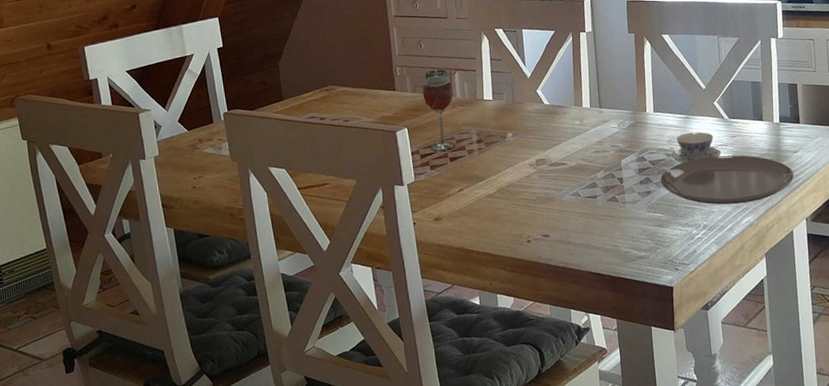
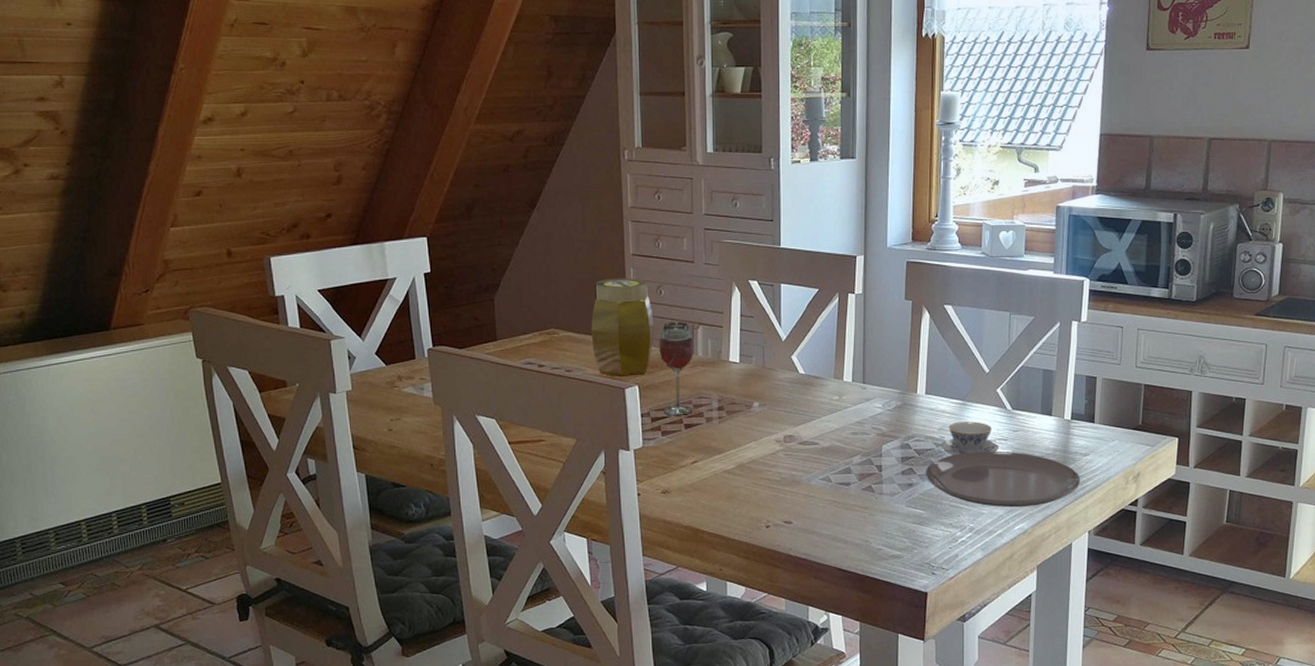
jar: none [363,36,418,122] -> present [591,278,654,377]

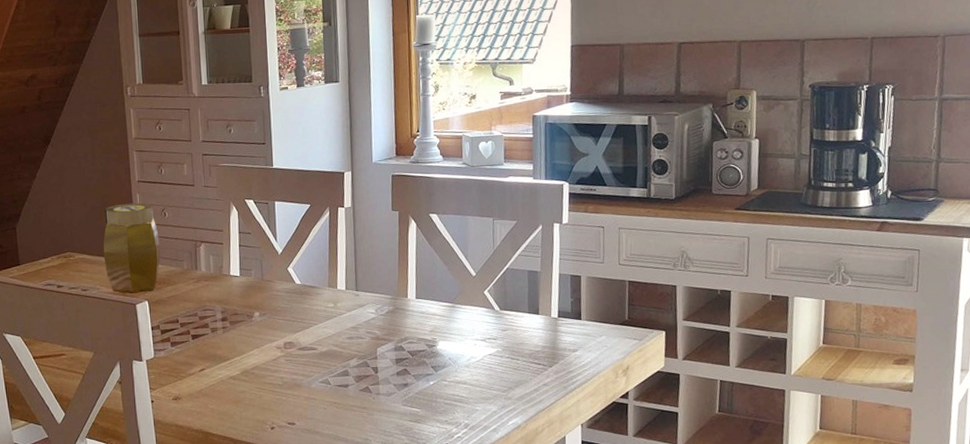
wineglass: present [659,322,694,416] -> none [165,241,198,328]
plate: present [925,450,1081,507] -> none [419,350,571,403]
teacup: present [940,421,999,456] -> none [432,322,489,356]

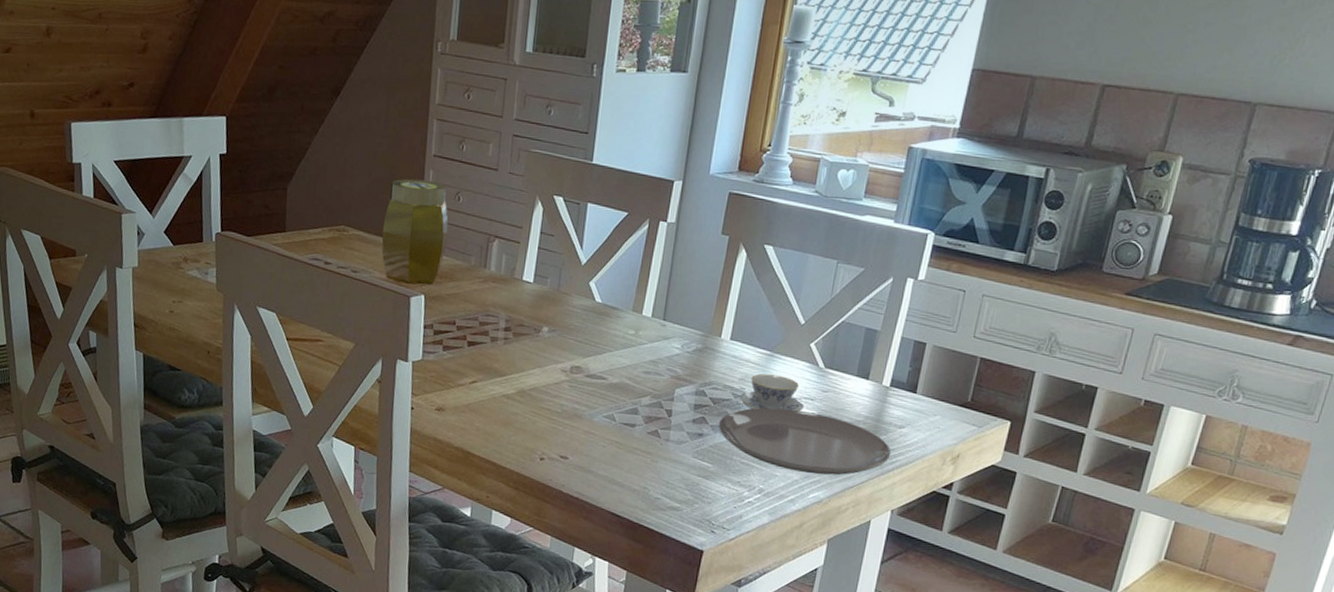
plate: none [419,350,571,403] -> present [718,407,892,475]
teacup: none [432,322,489,356] -> present [739,373,804,411]

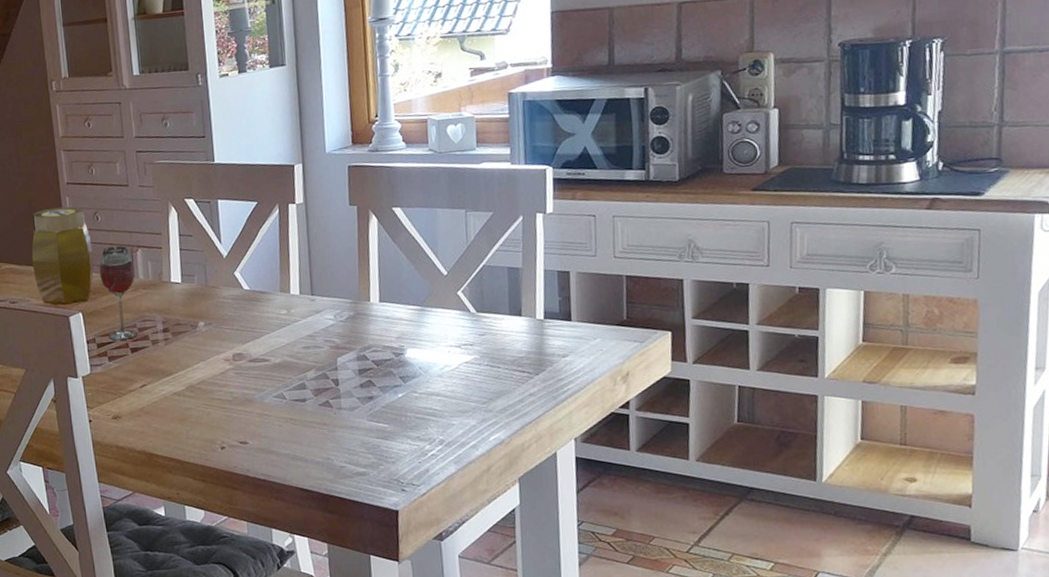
wineglass: none [448,231,488,332] -> present [99,246,138,341]
plate: present [718,407,892,475] -> none [385,357,561,417]
teacup: present [739,373,804,411] -> none [400,327,465,365]

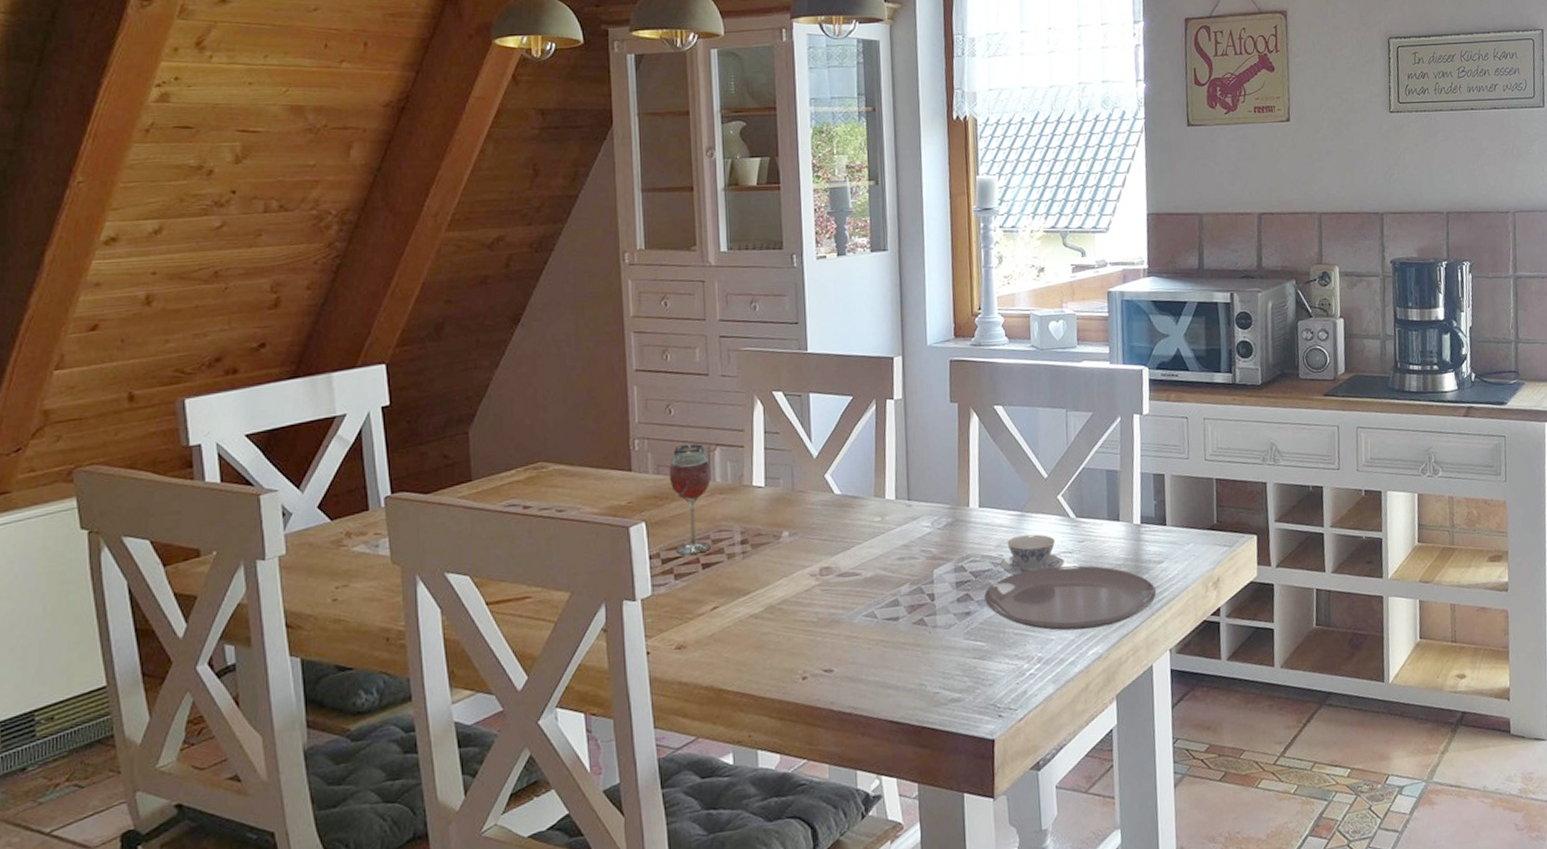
jar: present [31,206,94,305] -> none [587,397,663,514]
plate: none [385,357,561,417] -> present [983,565,1157,631]
teacup: none [400,327,465,365] -> present [999,534,1065,576]

